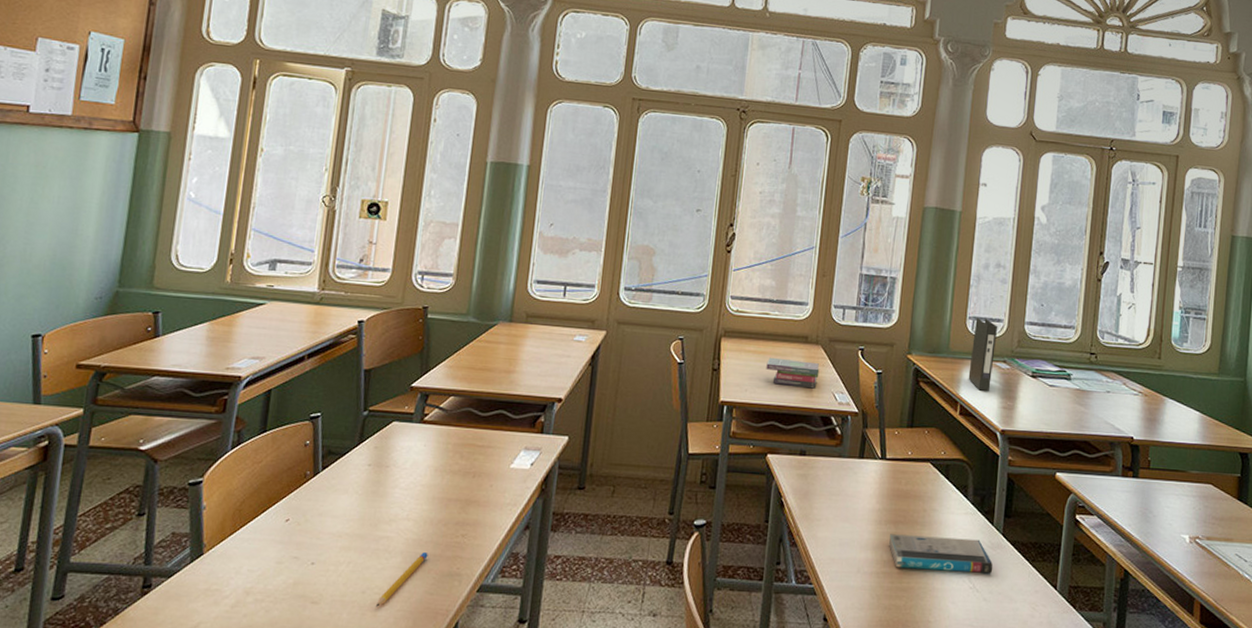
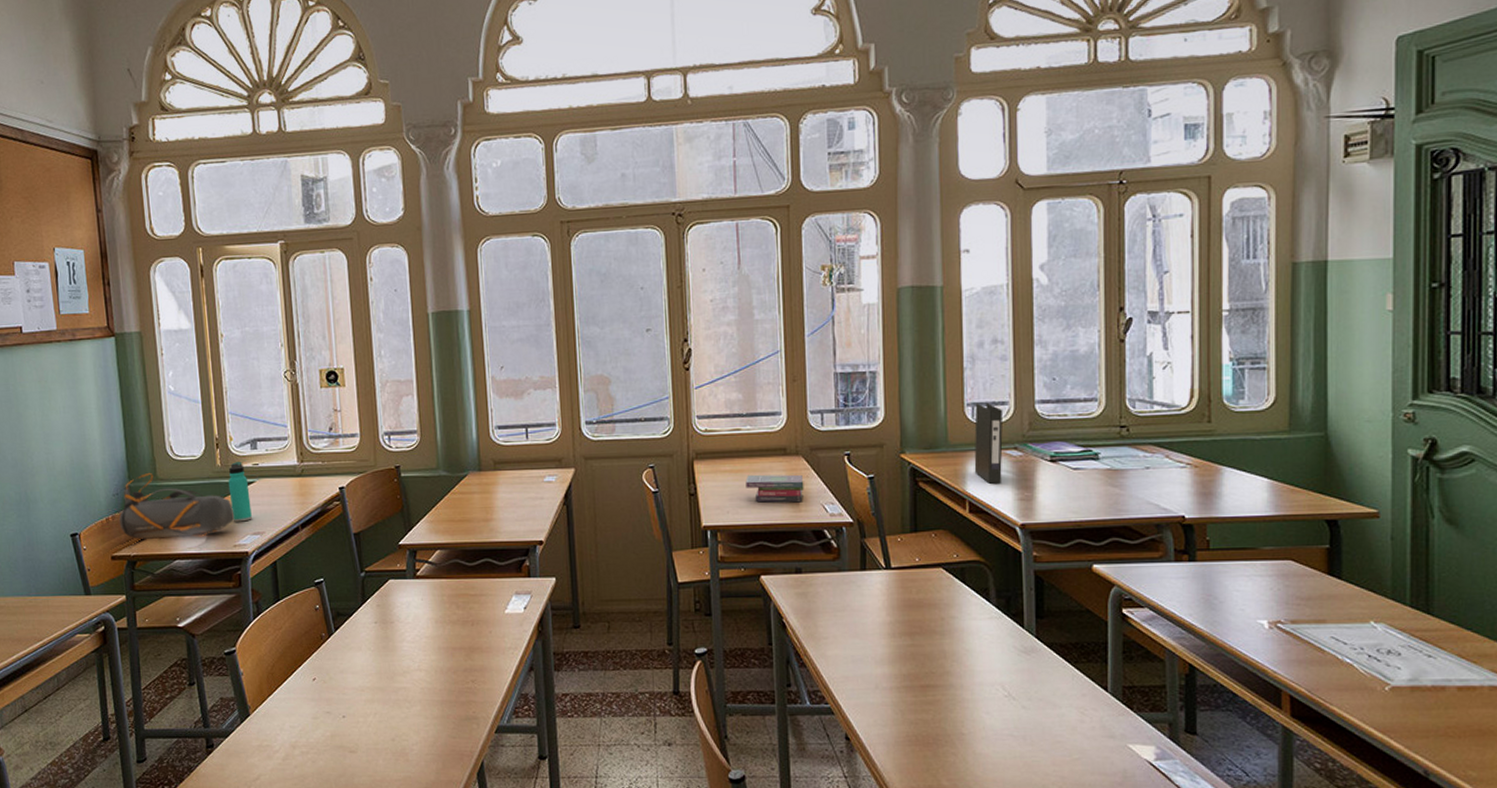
backpack: none [95,279,235,355] -> present [119,472,235,539]
thermos bottle: none [231,280,258,344] -> present [228,462,252,522]
pencil: present [376,552,428,607] -> none [407,700,444,752]
book: present [889,534,993,574] -> none [907,644,1030,681]

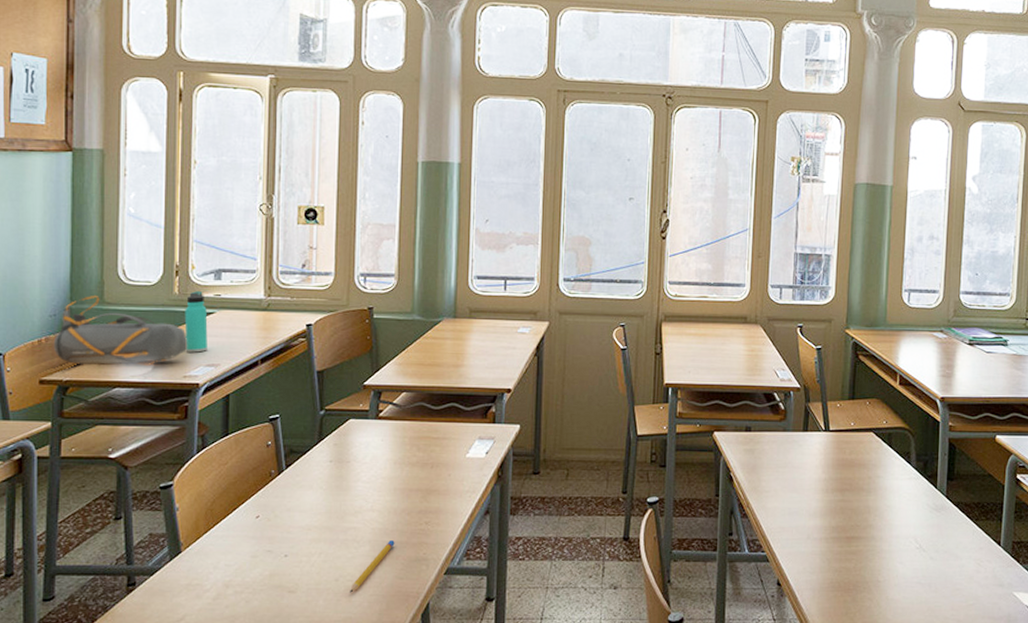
pencil: none [407,700,444,752] -> present [350,540,395,593]
books: present [745,474,804,503] -> none [707,339,760,367]
binder: present [974,402,1003,484] -> none [906,289,934,361]

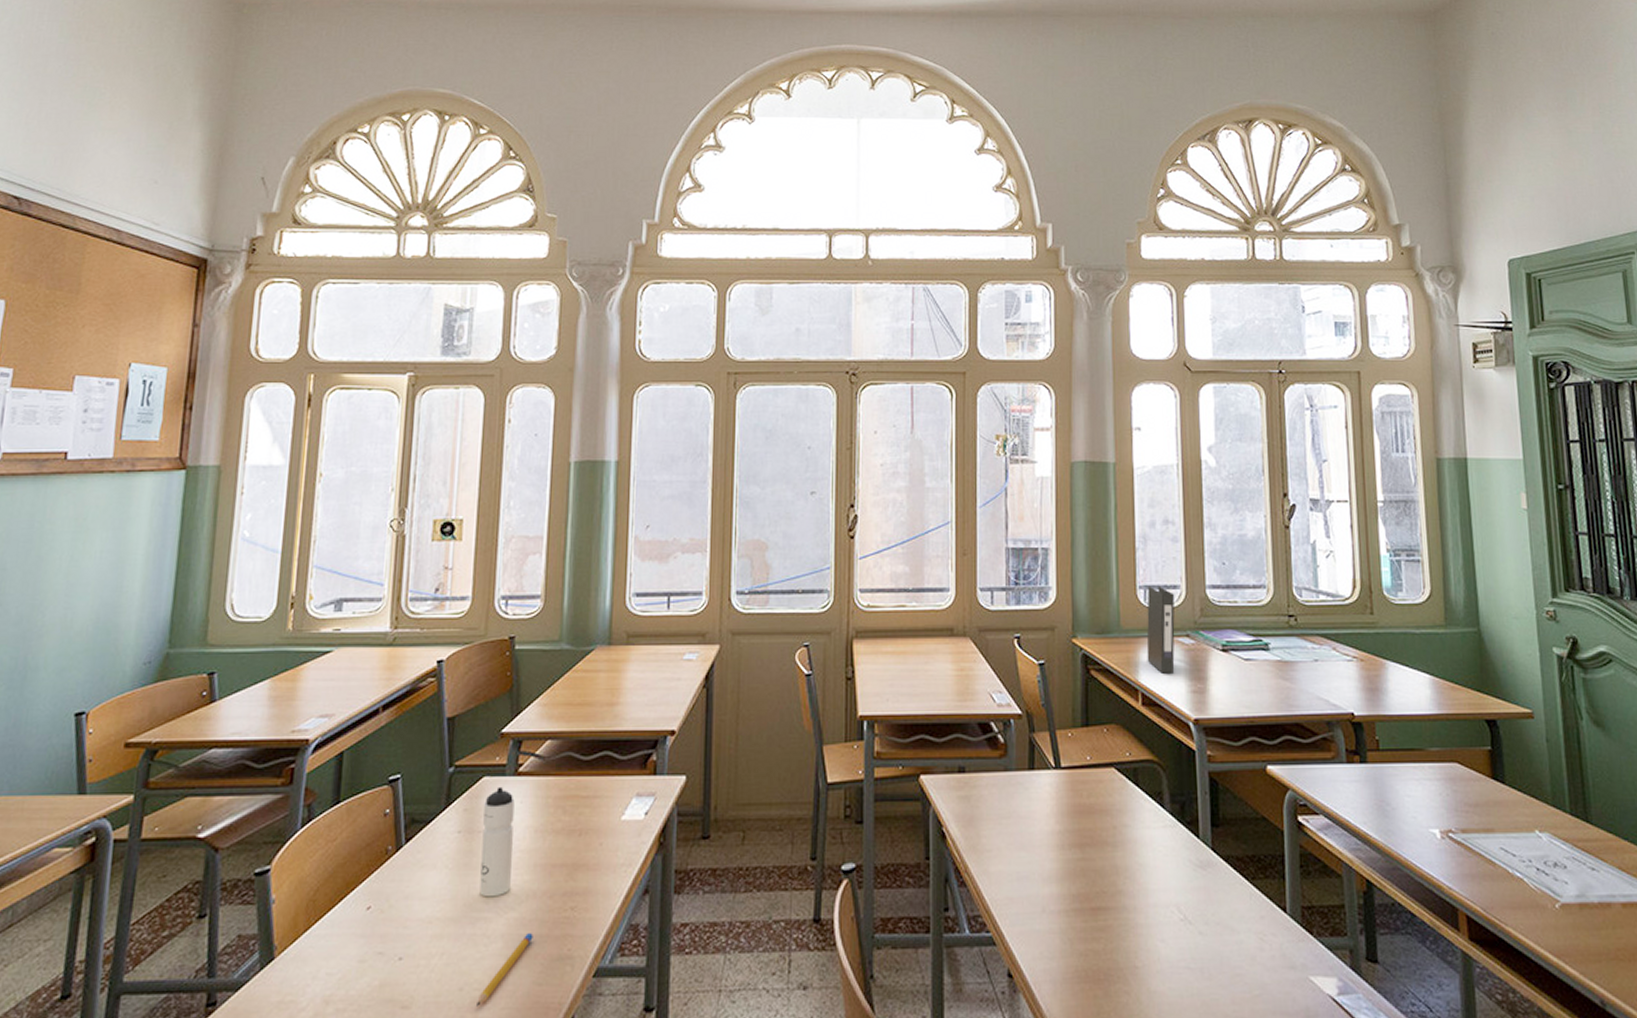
backpack: present [53,295,188,366] -> none [144,635,300,721]
thermos bottle: present [184,291,208,353] -> none [296,626,324,701]
water bottle: none [349,427,377,512] -> present [479,786,515,897]
binder: none [906,289,934,361] -> present [1146,585,1175,674]

